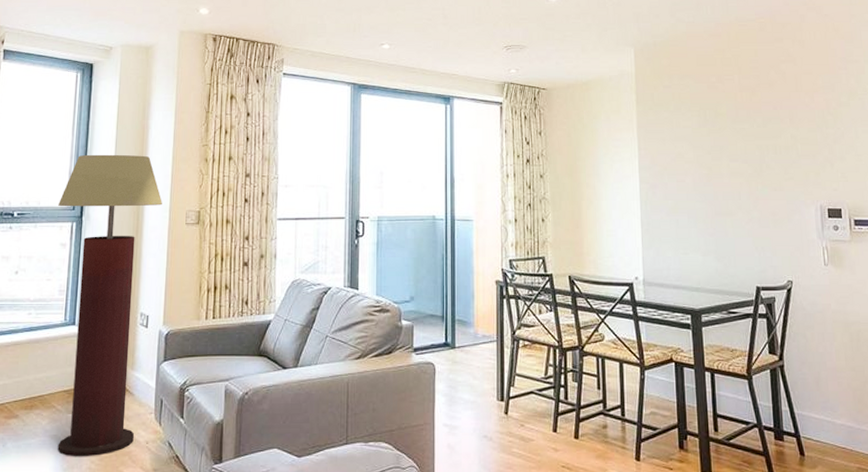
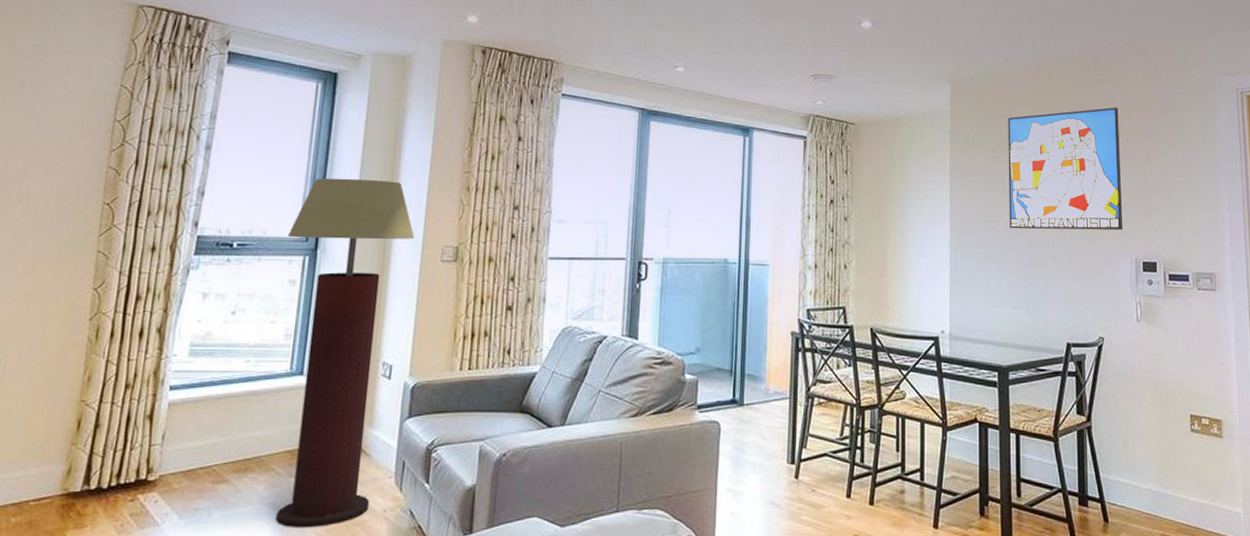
wall art: none [690,63,806,181] -> present [1008,107,1122,231]

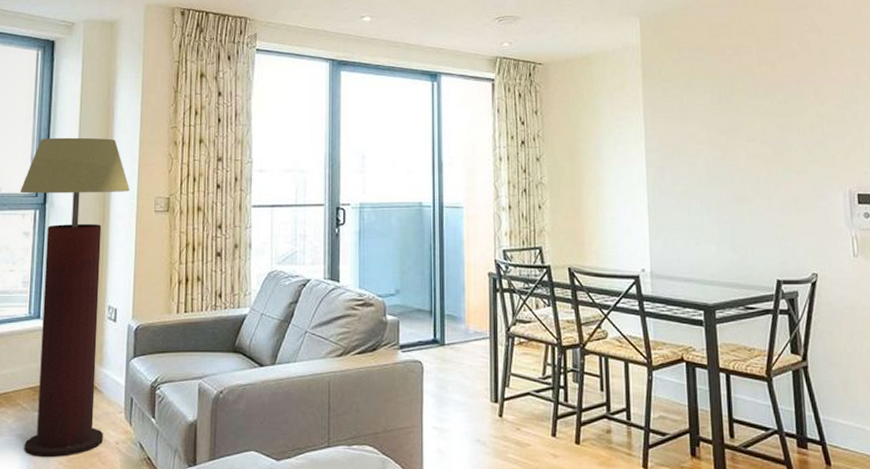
wall art: present [1008,107,1122,231] -> none [702,32,833,164]

